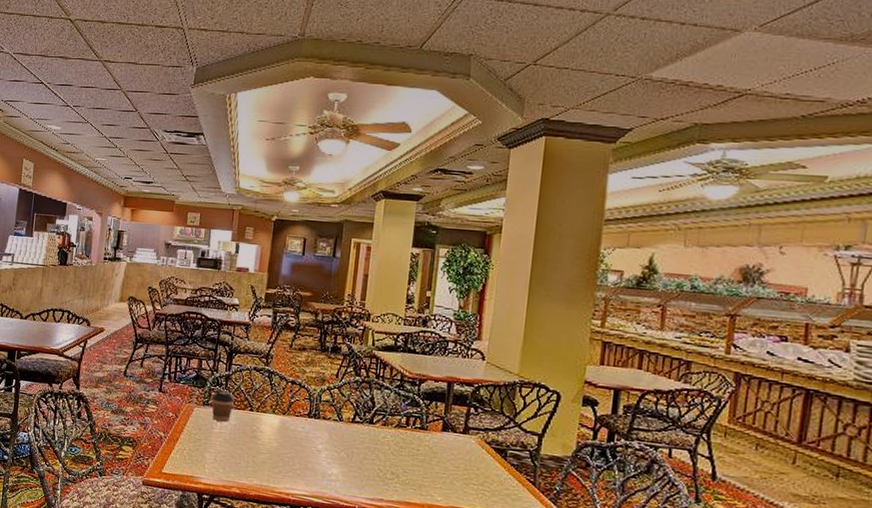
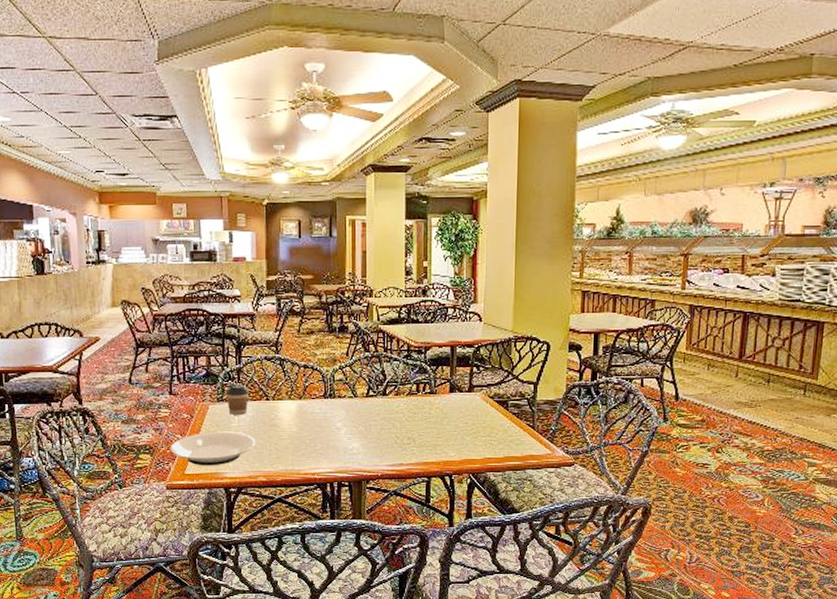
plate: none [151,433,234,469] -> present [170,431,255,466]

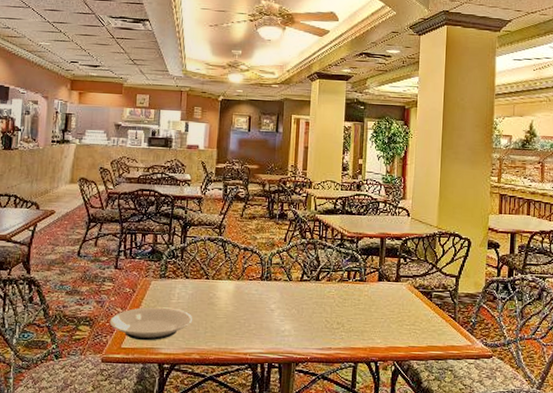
coffee cup: present [225,383,249,415] -> none [168,261,190,292]

